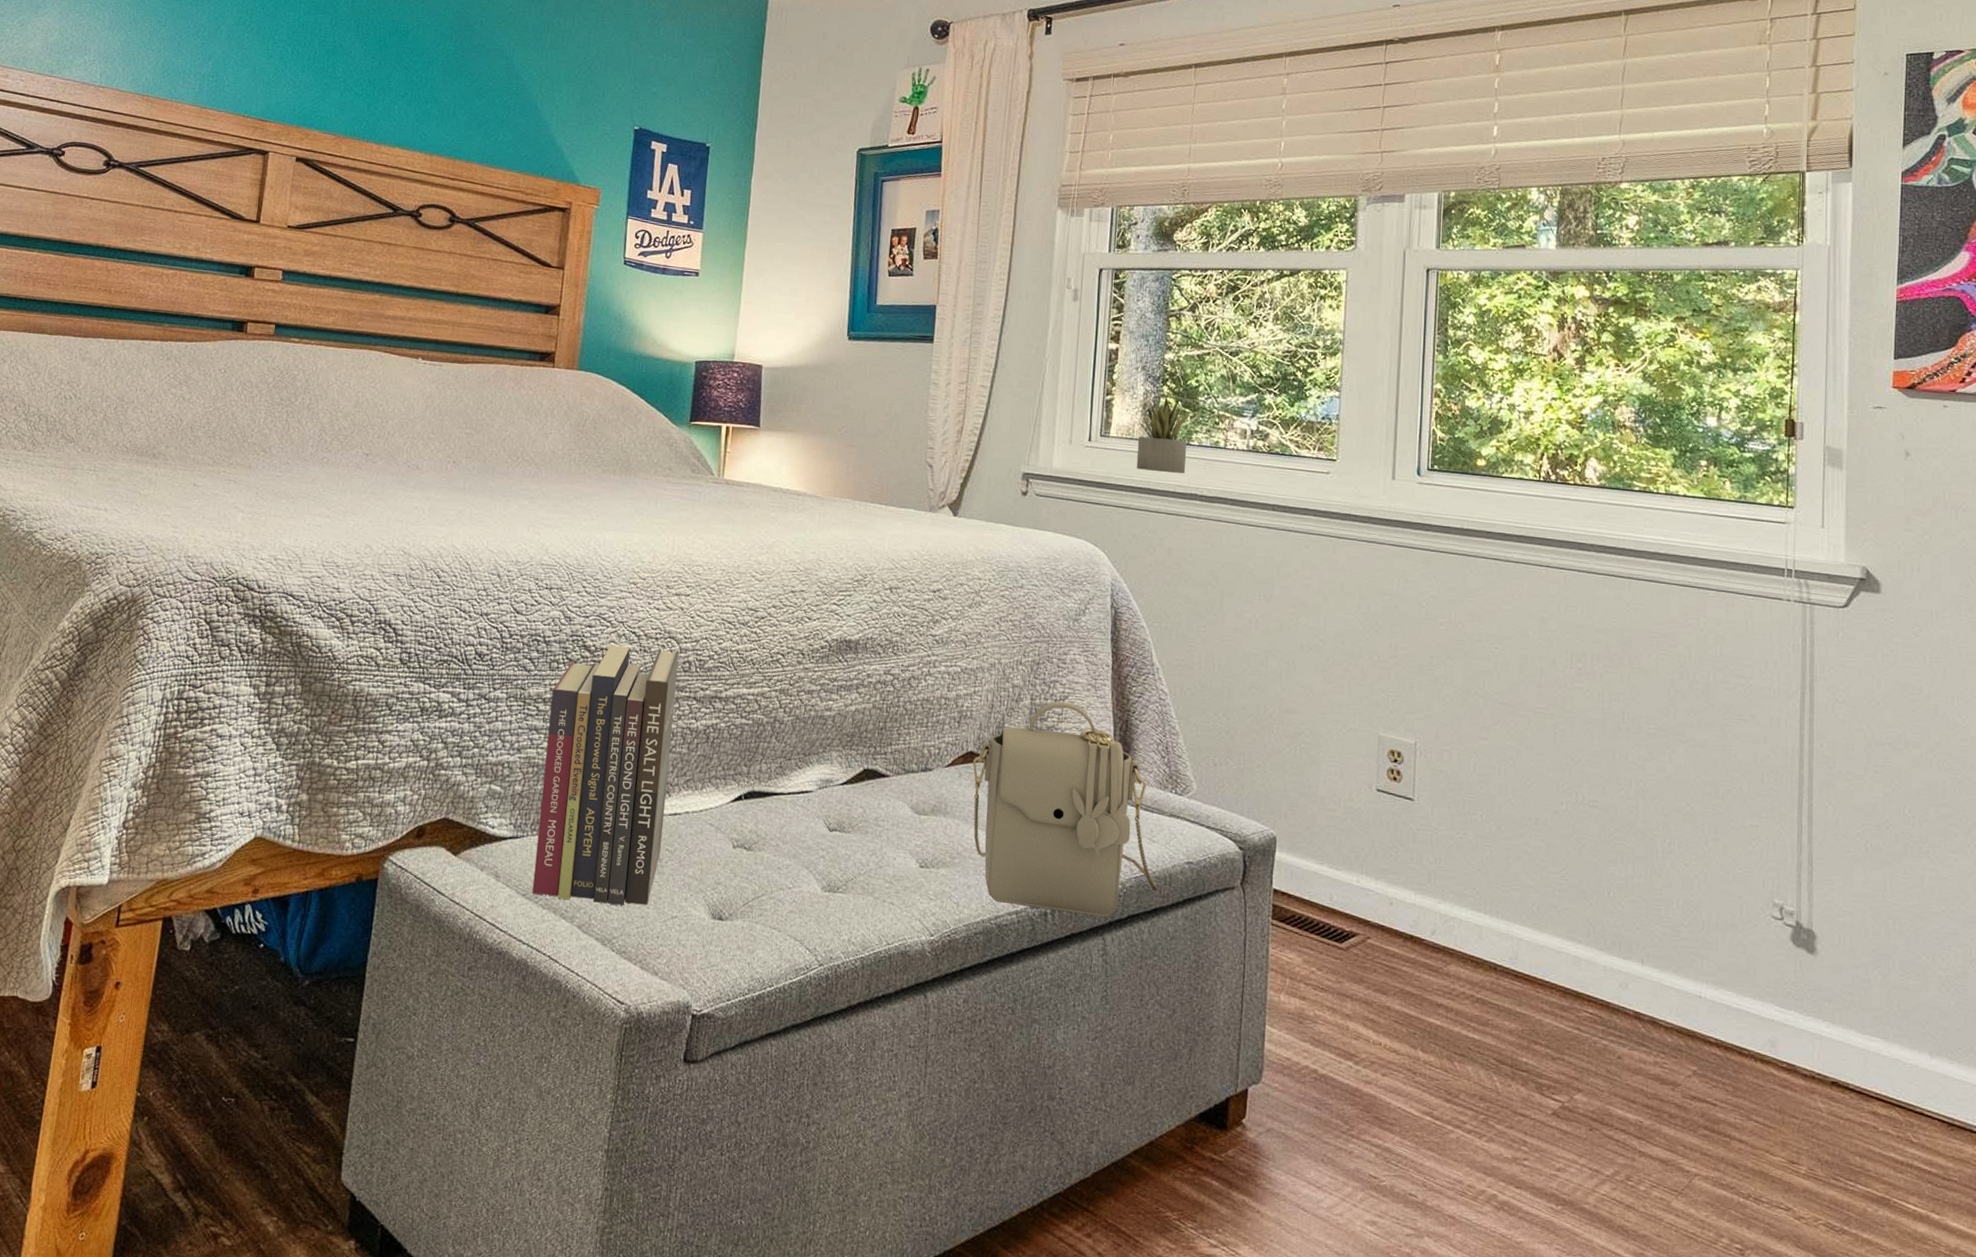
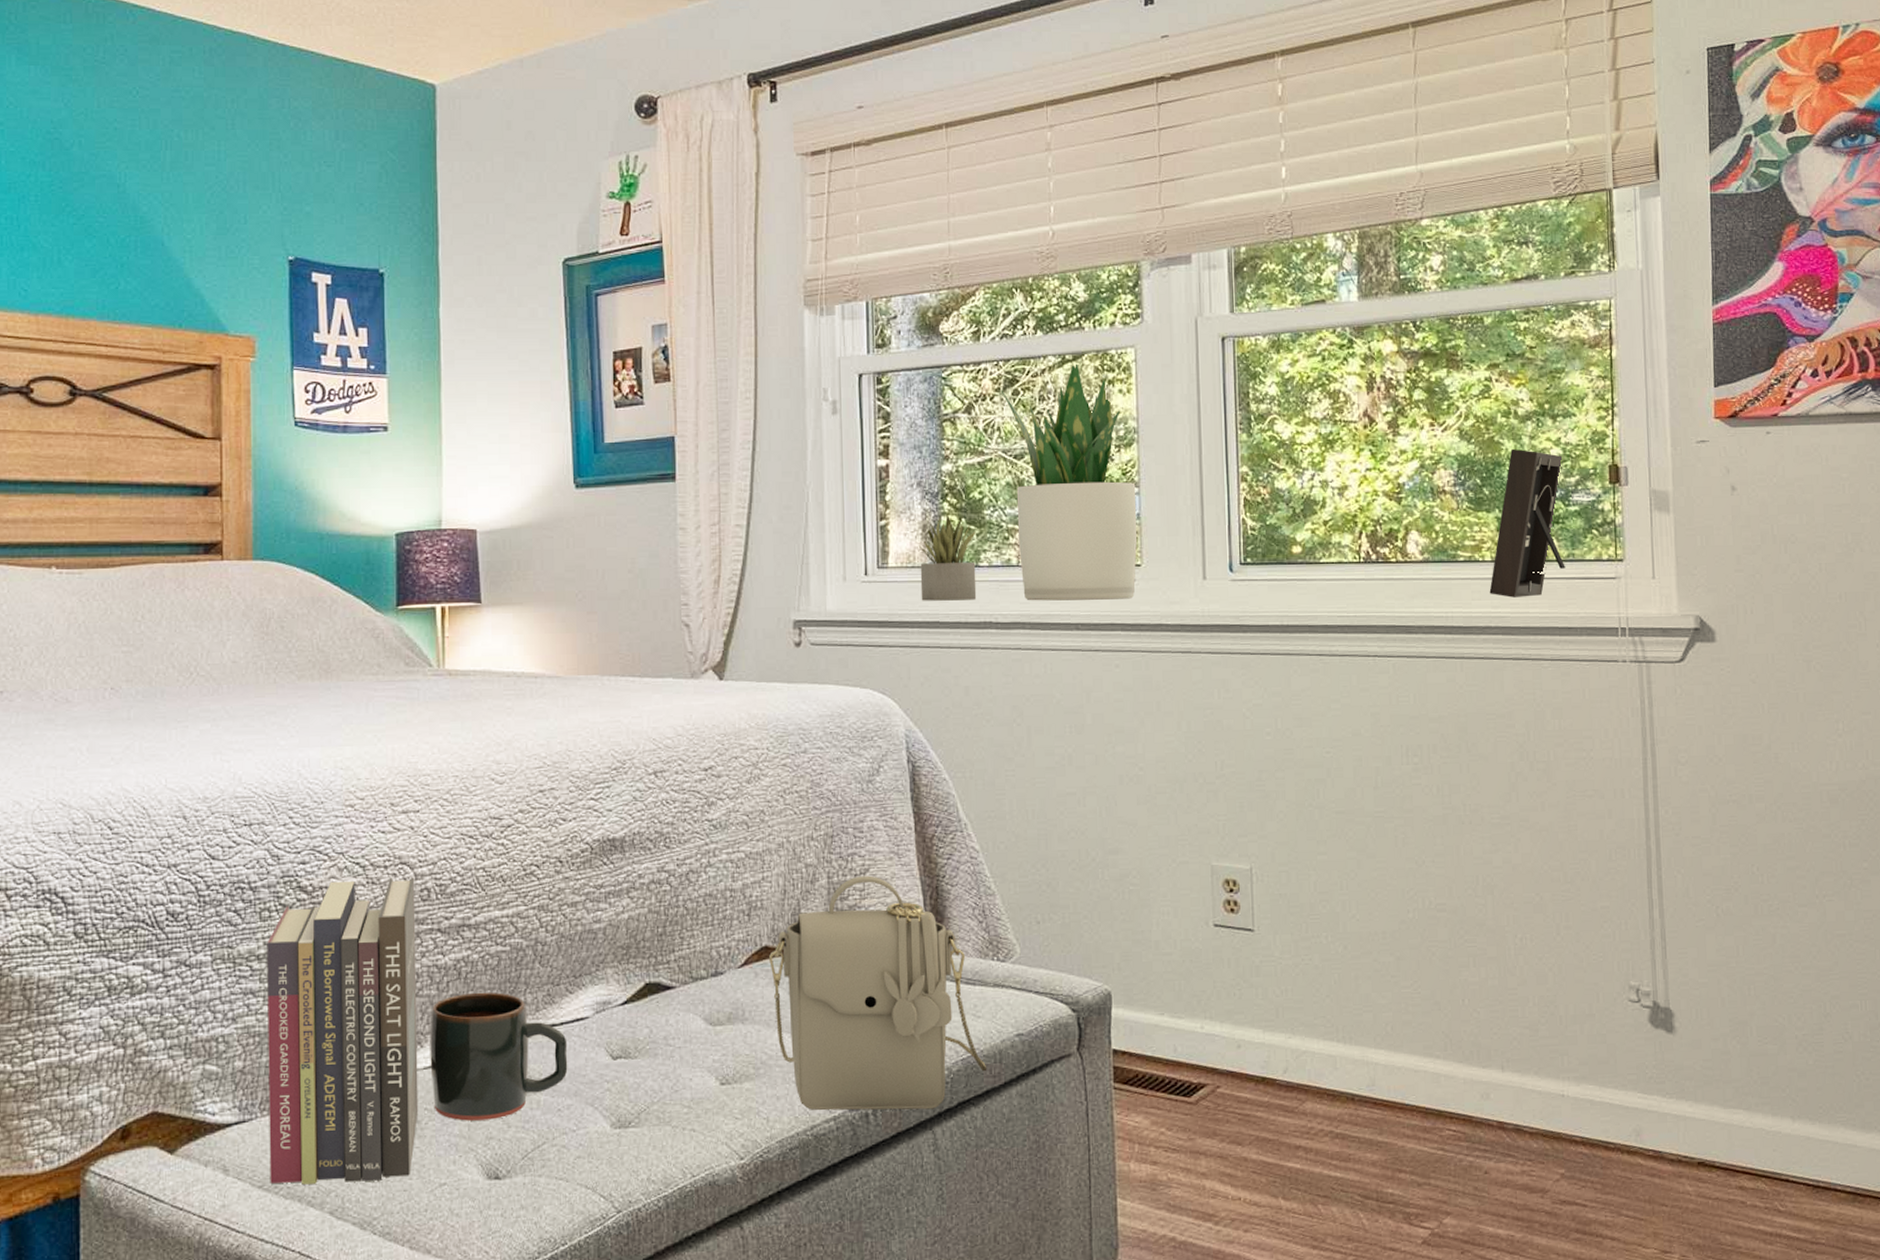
mug: none [674,755,792,868] -> present [430,992,568,1121]
planter: none [1223,278,1338,489] -> present [1000,363,1138,601]
picture frame: none [1661,394,1742,531] -> present [1489,448,1565,598]

